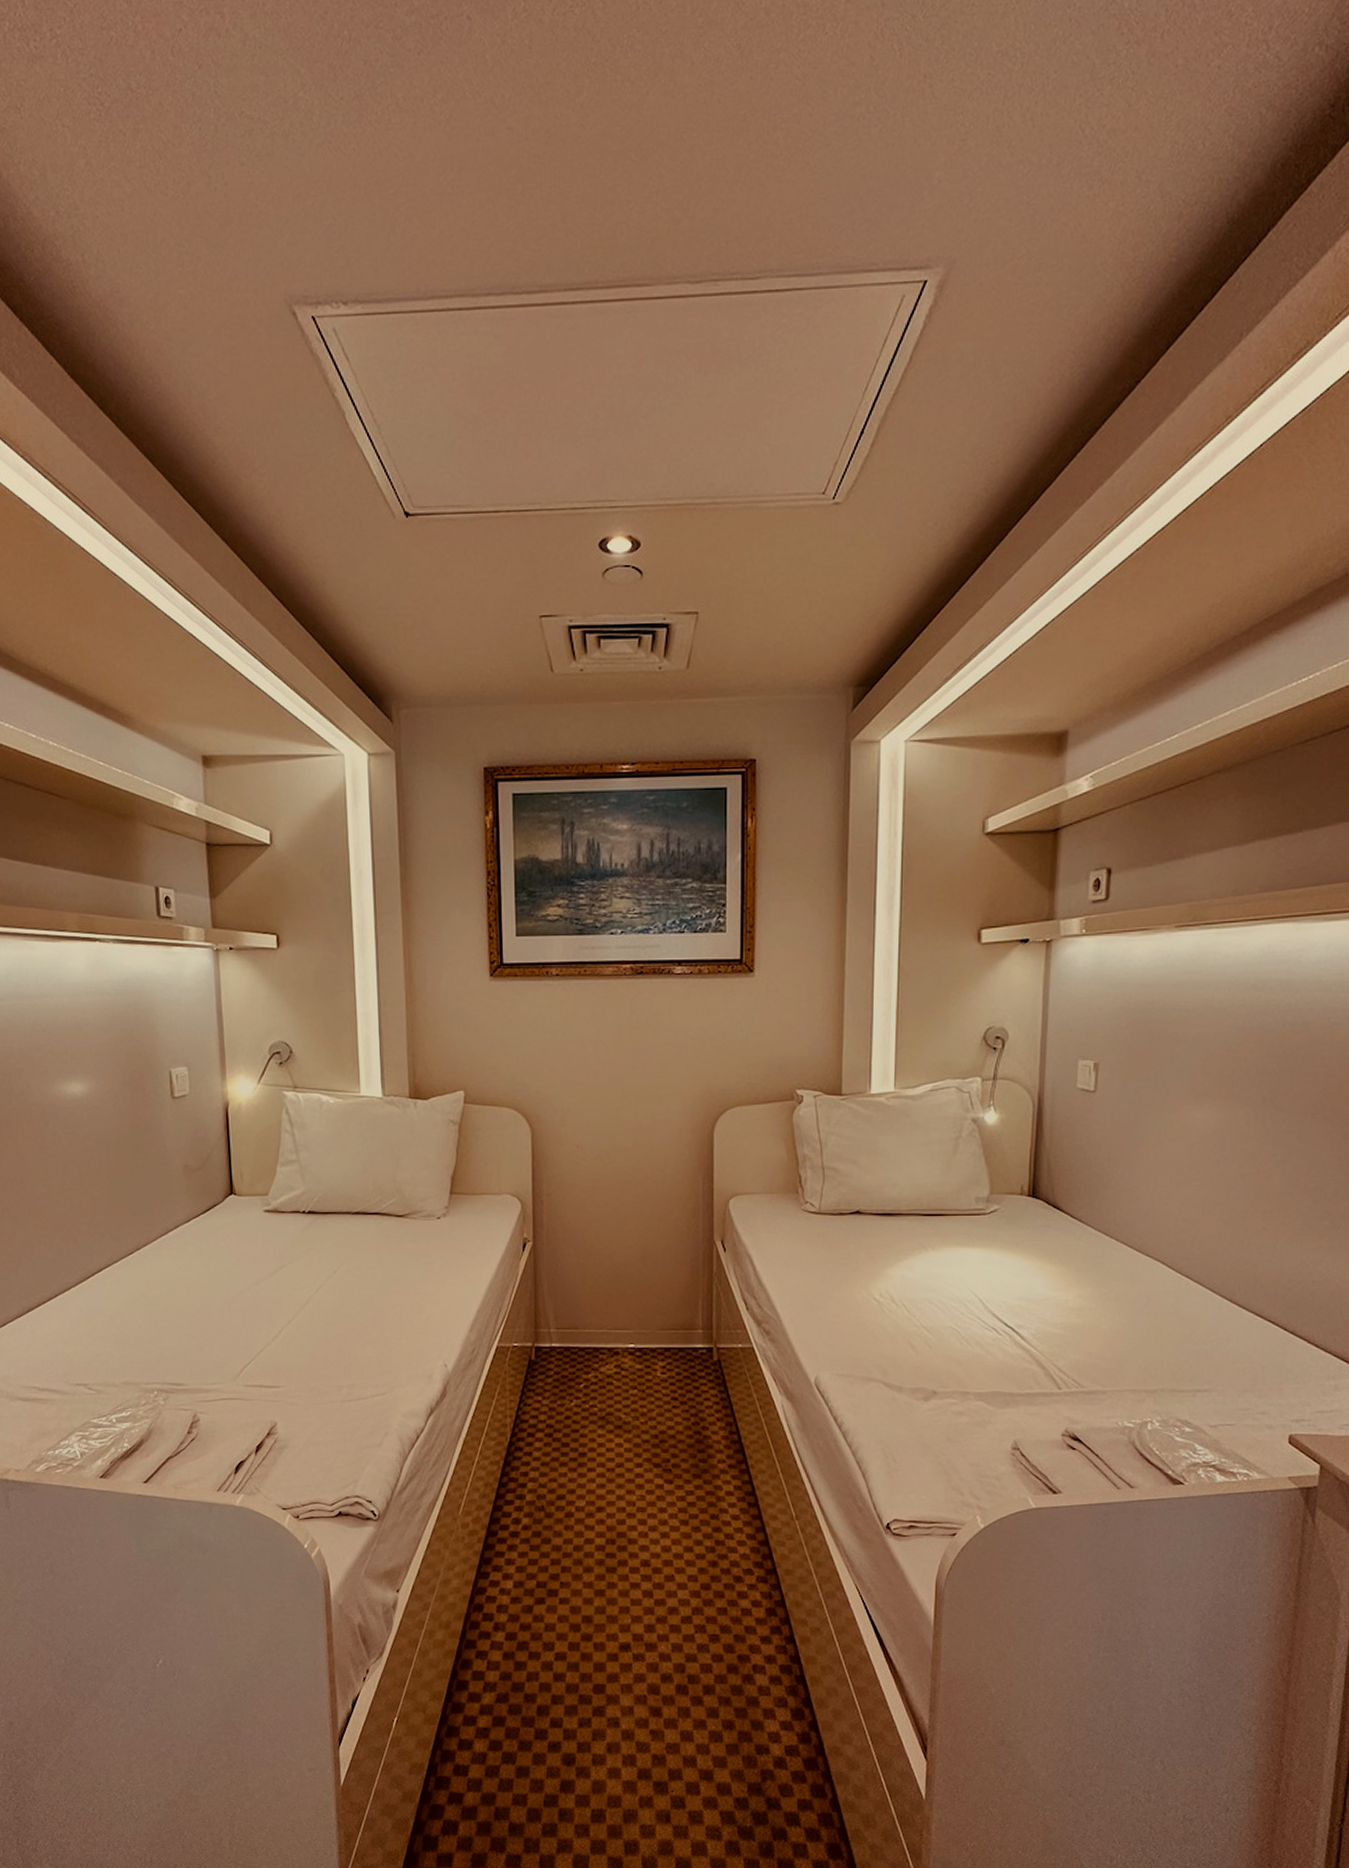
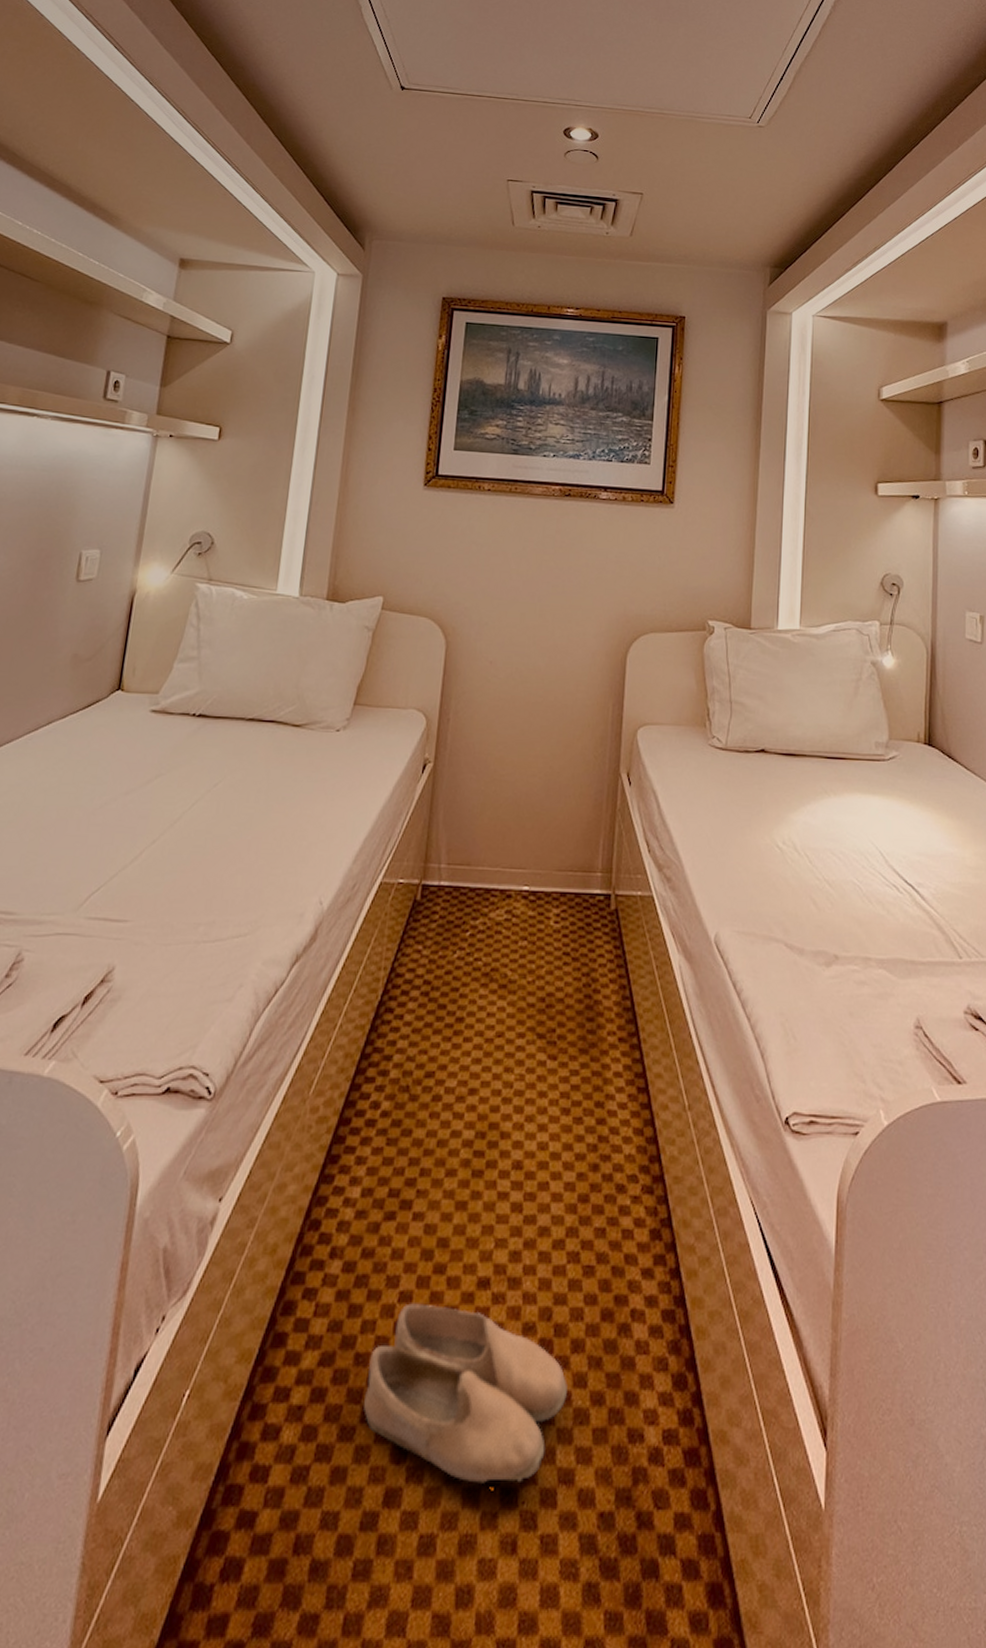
shoe: none [536,1661,702,1779] -> present [364,1303,568,1483]

